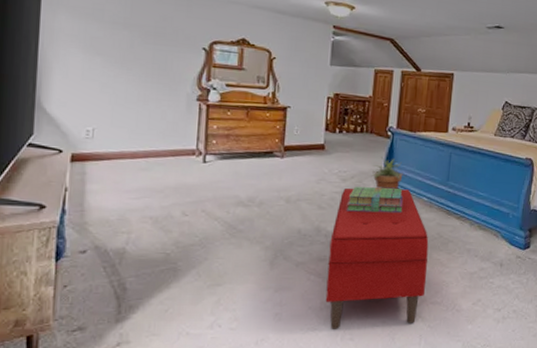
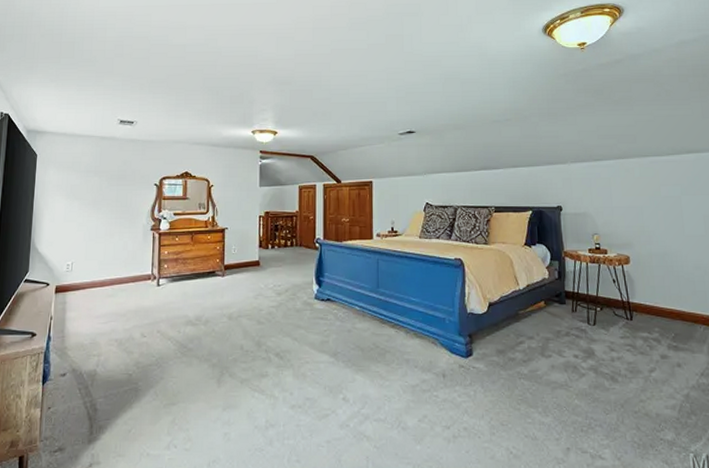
bench: present [325,187,429,329] -> none [270,299,368,450]
stack of books: present [346,186,403,213] -> none [283,299,337,325]
potted plant: present [371,157,407,190] -> none [304,268,338,301]

